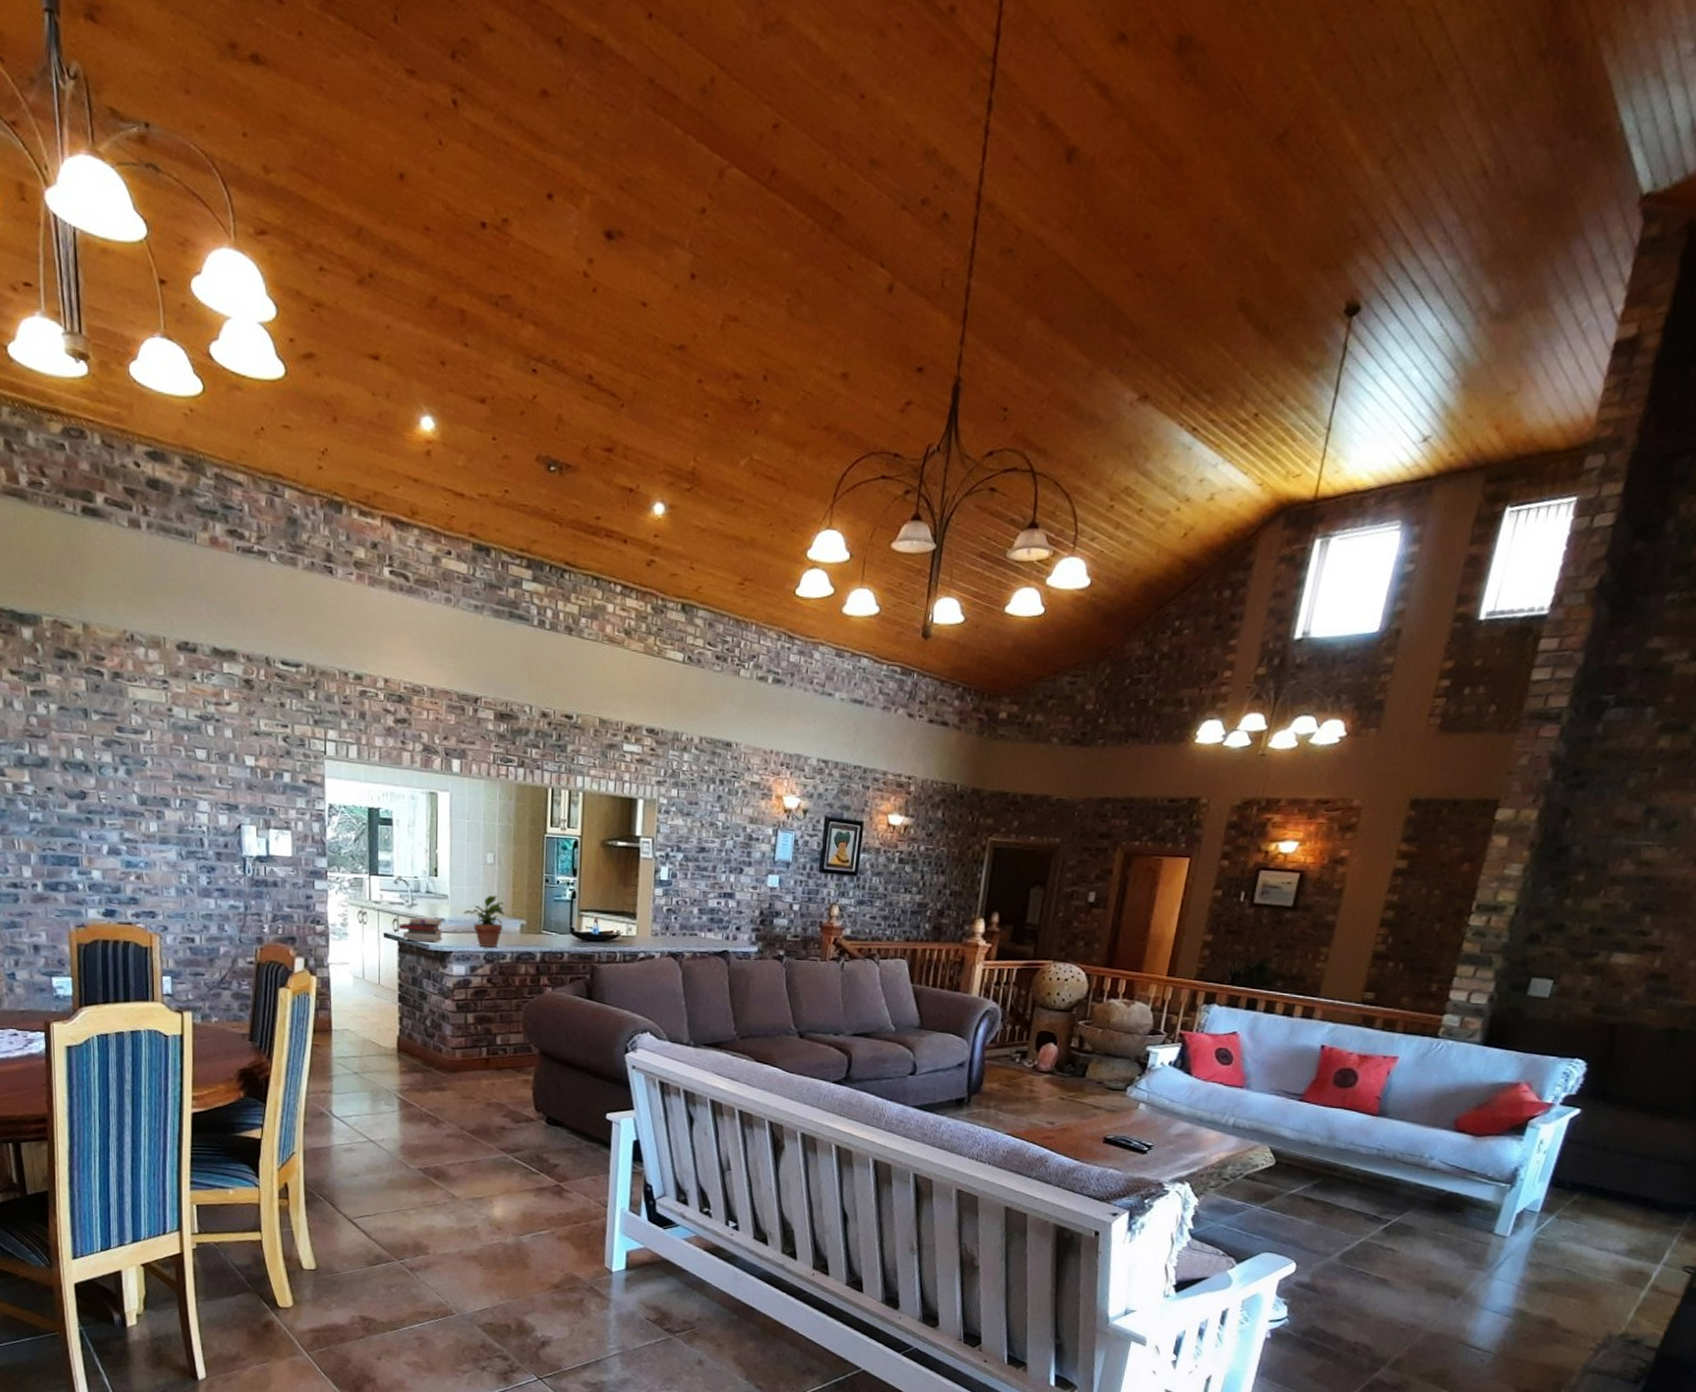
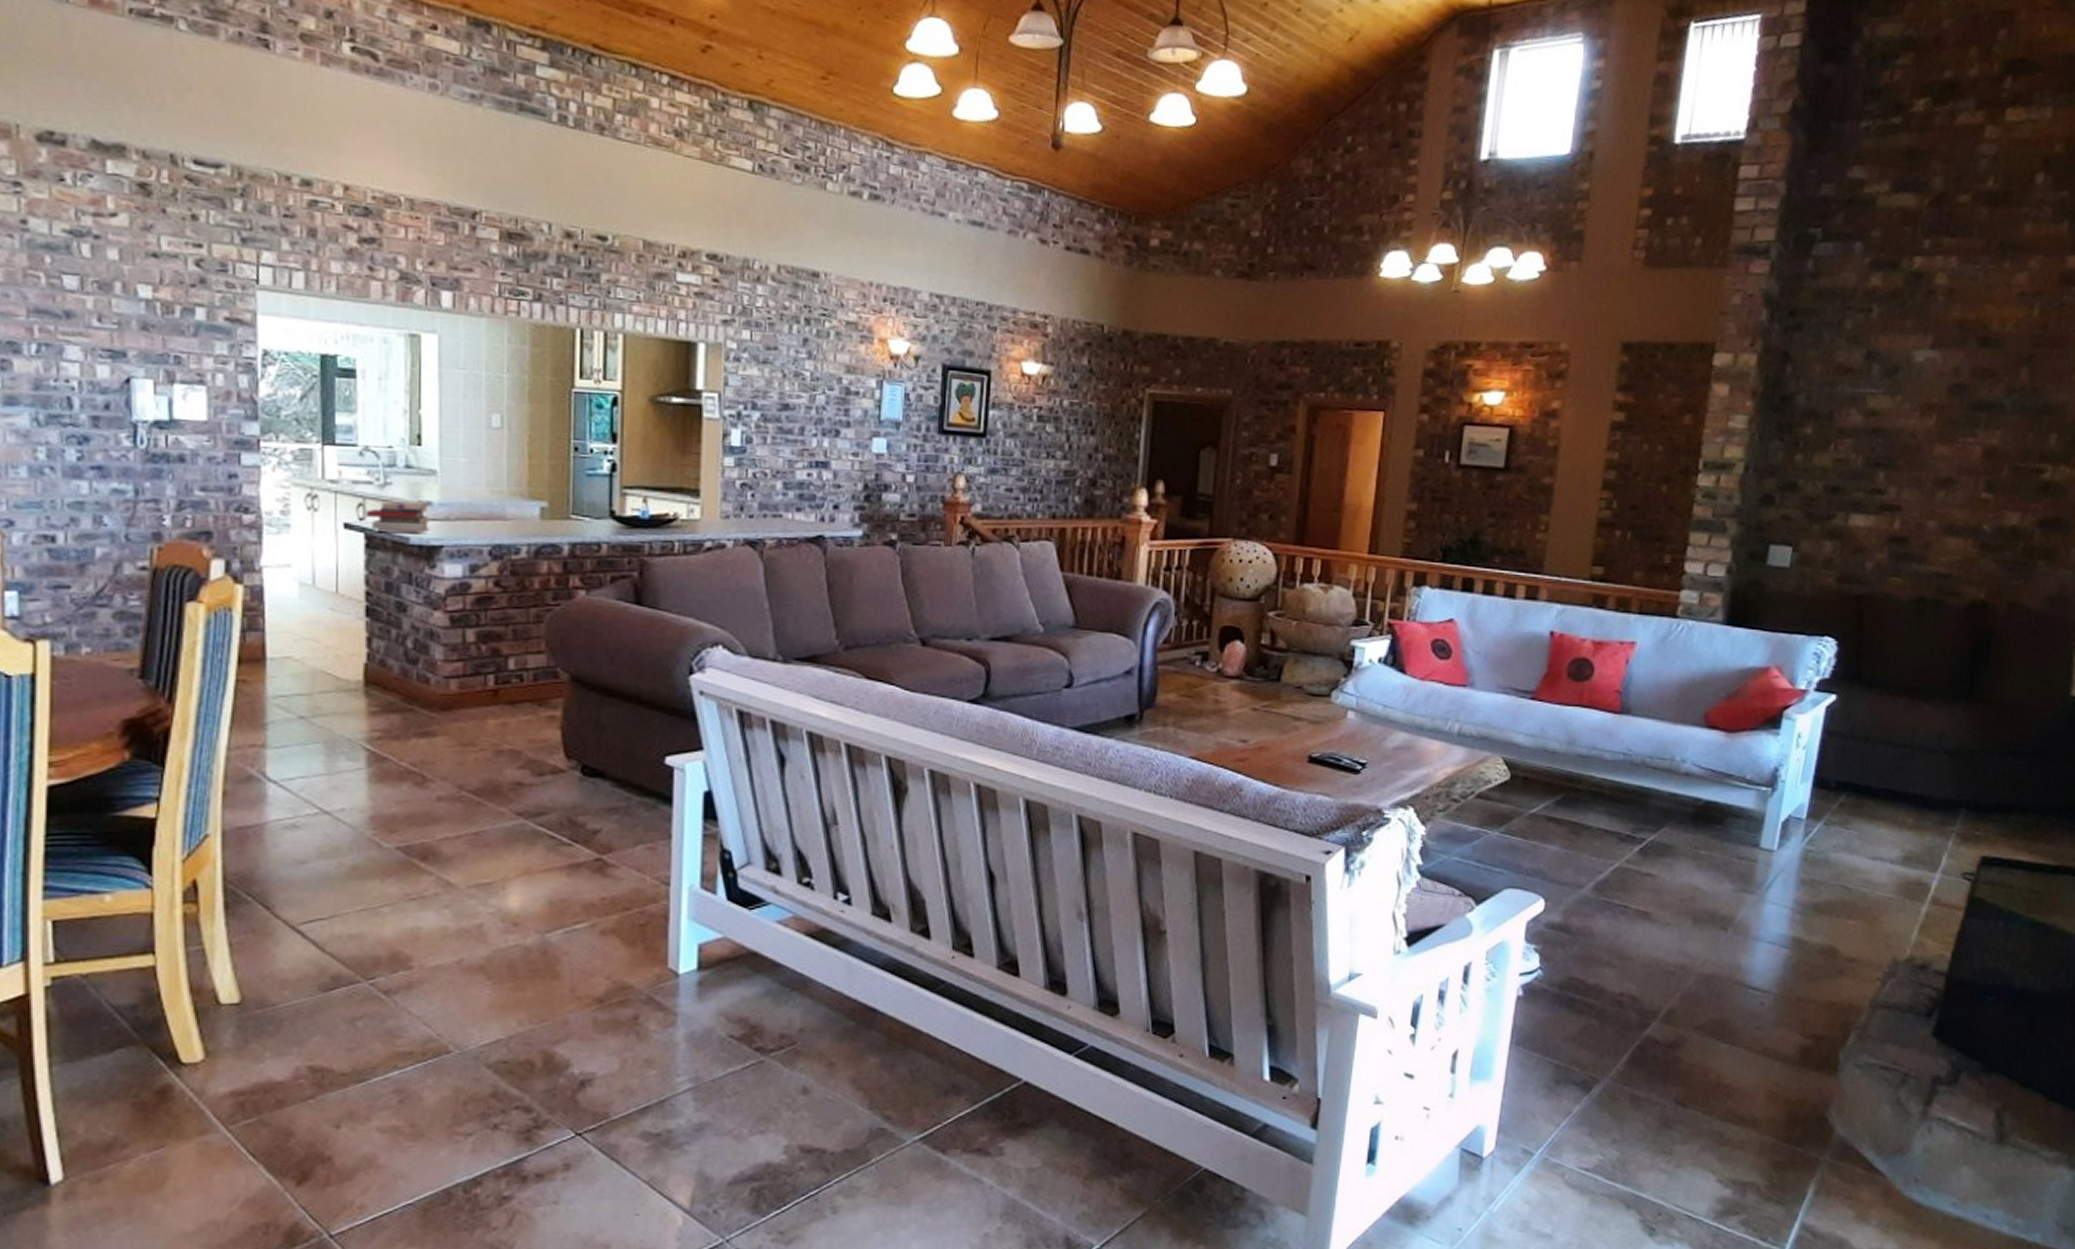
potted plant: present [463,895,505,948] -> none [459,469,518,540]

